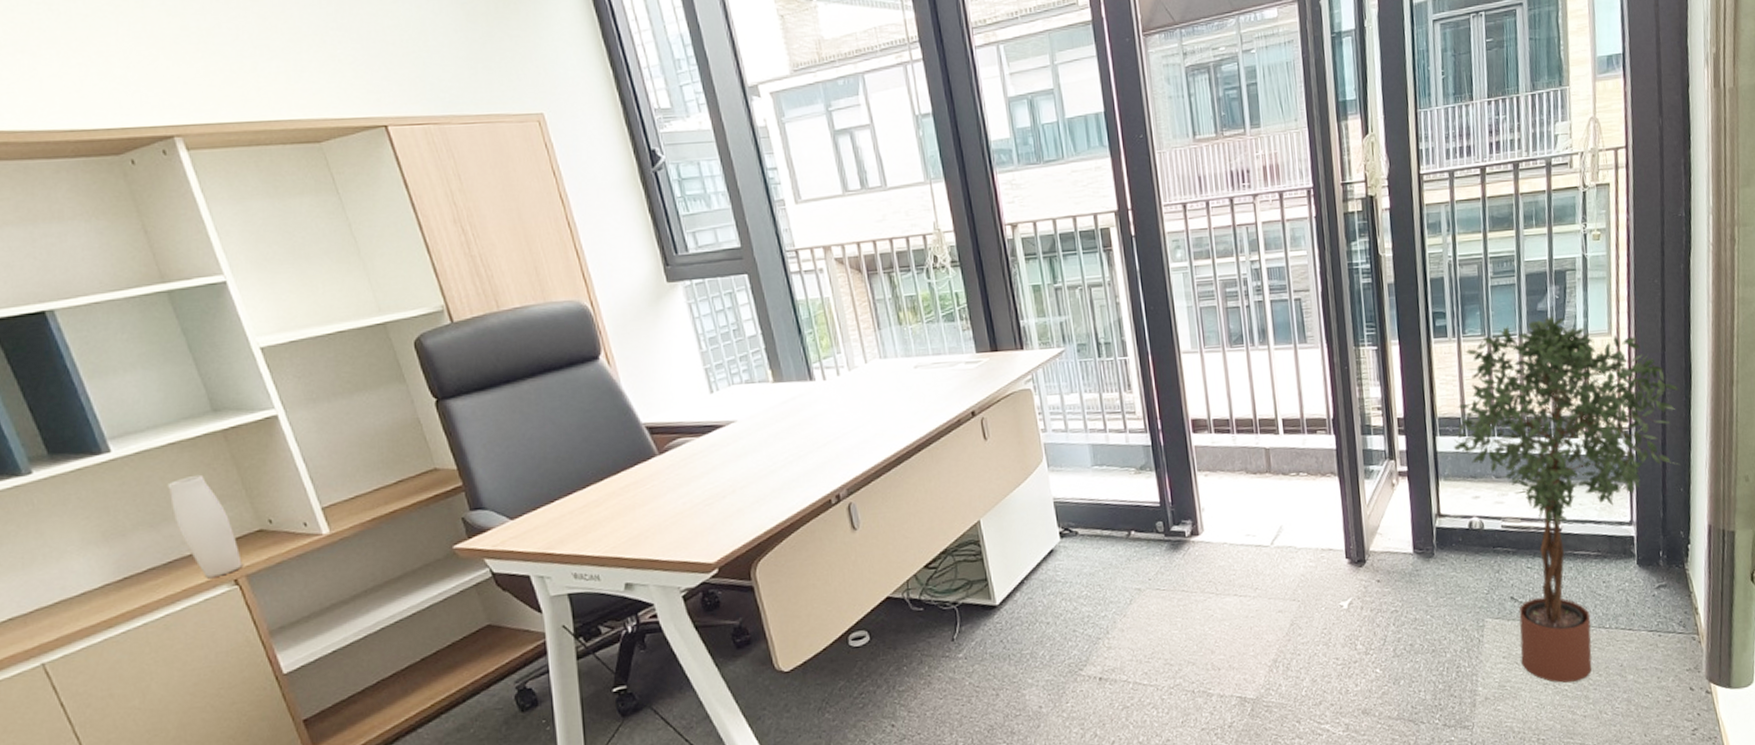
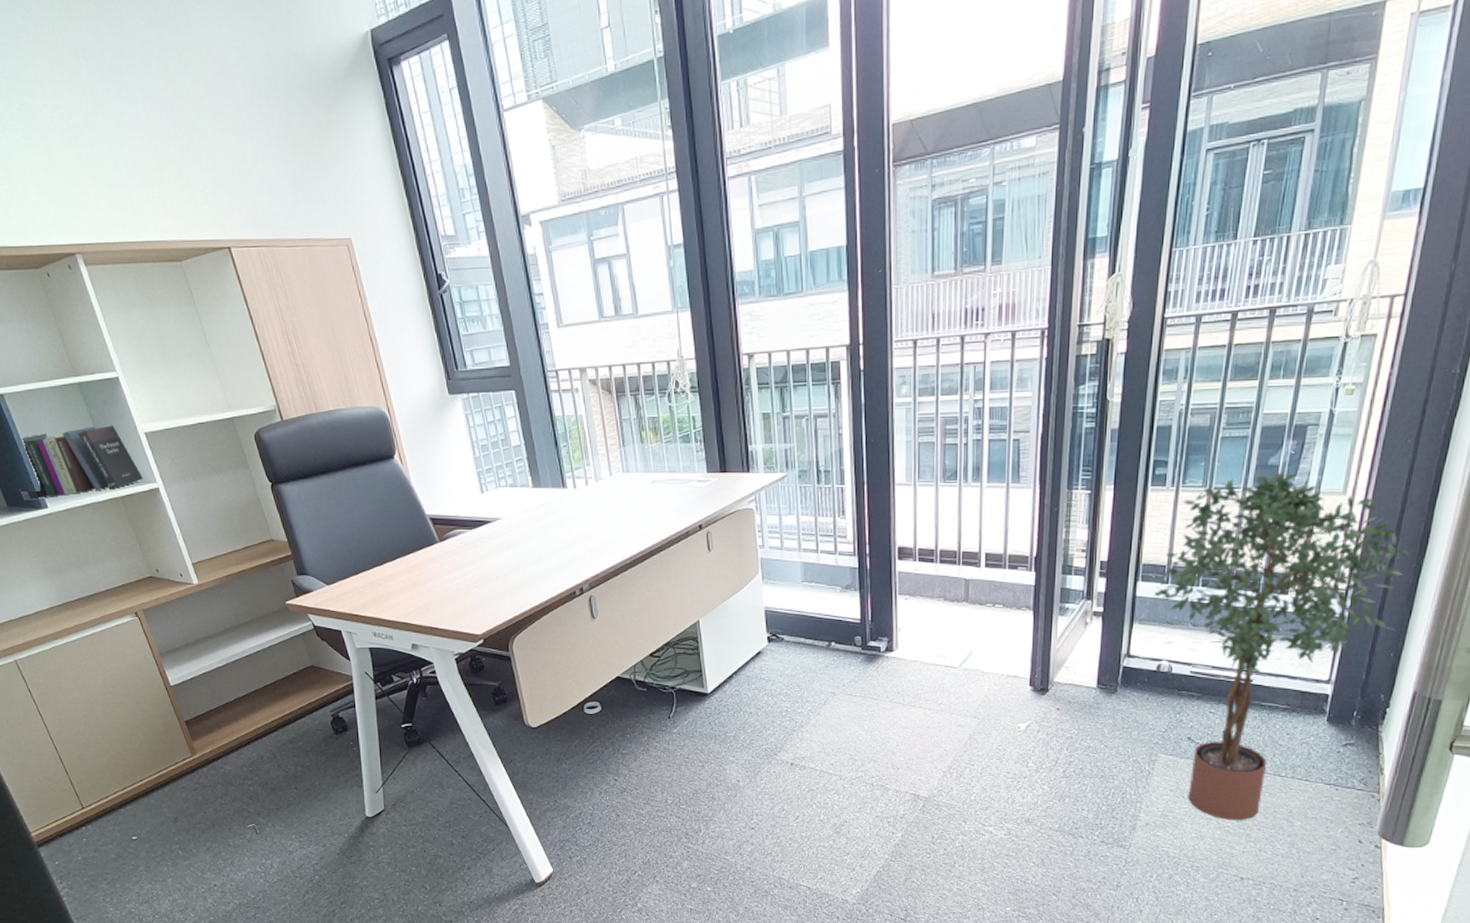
books: none [68,340,255,444] -> present [19,425,143,500]
vase: present [167,474,244,579] -> none [87,530,141,610]

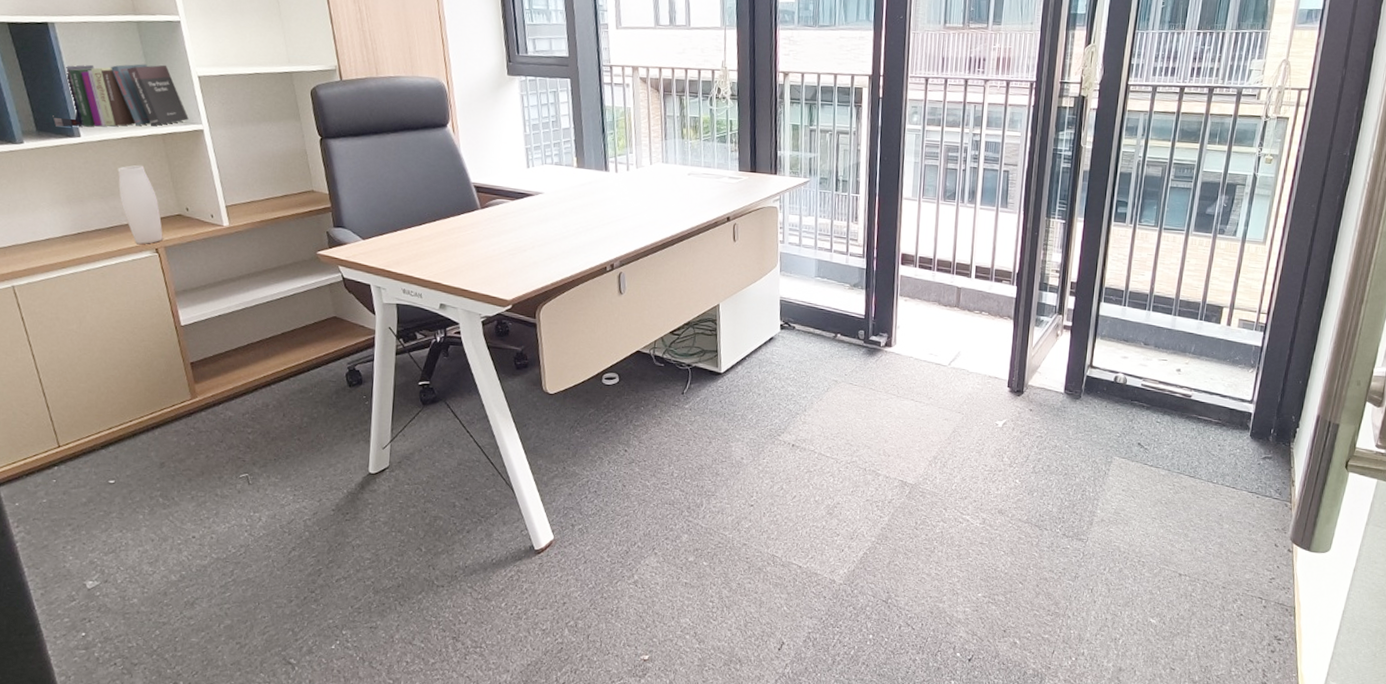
vase: none [87,530,141,610] -> present [117,164,164,245]
potted tree: present [1154,472,1411,820] -> none [1114,220,1315,521]

